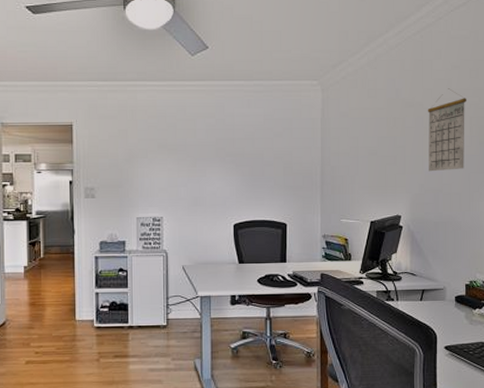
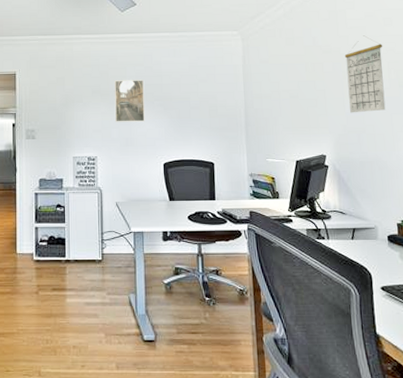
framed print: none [182,133,215,180] -> present [114,80,145,122]

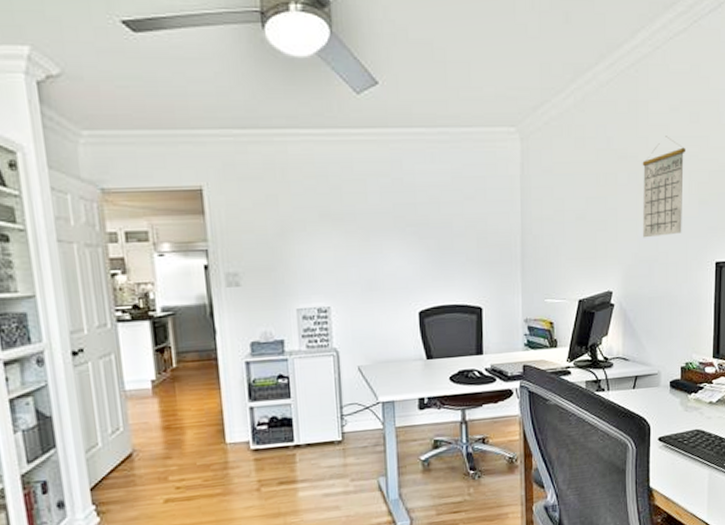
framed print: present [114,80,145,122] -> none [350,197,394,258]

